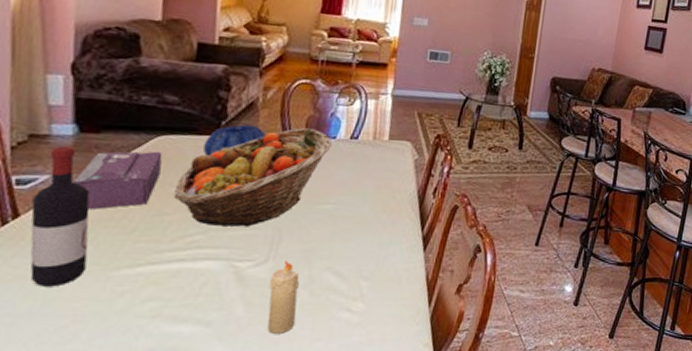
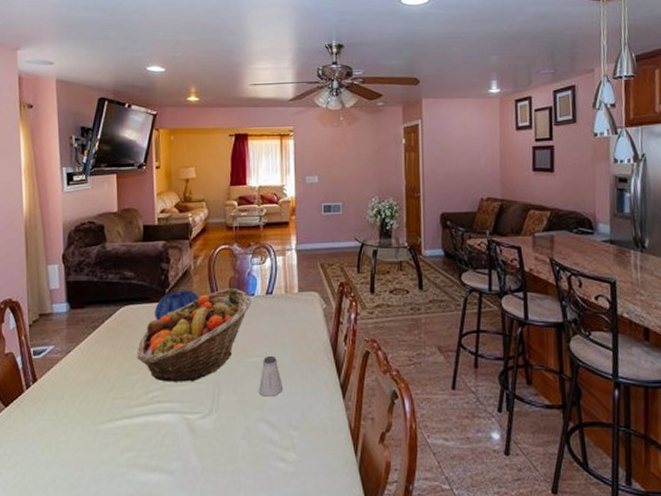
wine bottle: present [30,146,90,287] -> none [44,321,82,439]
tissue box: present [74,151,163,210] -> none [69,319,126,373]
candle: present [267,261,300,334] -> none [216,412,240,483]
saltshaker: none [327,203,358,246] -> present [258,355,282,397]

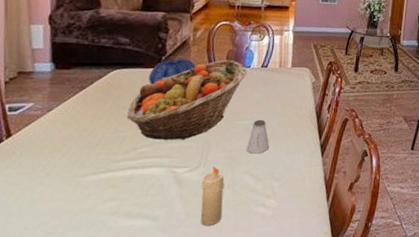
candle: none [216,412,240,483] -> present [200,167,225,226]

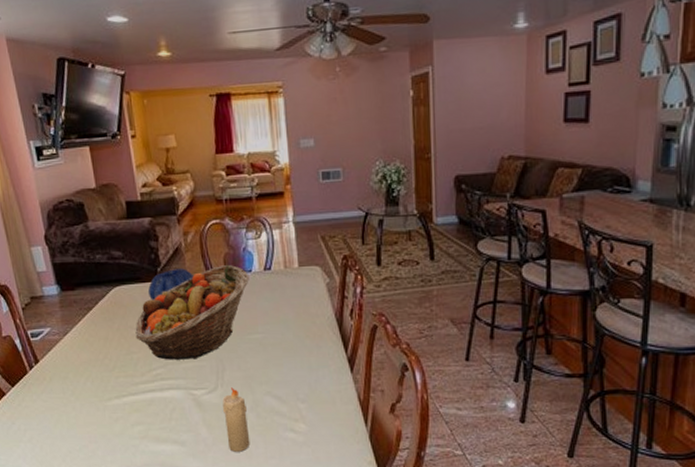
saltshaker: present [246,119,269,154] -> none [262,332,288,372]

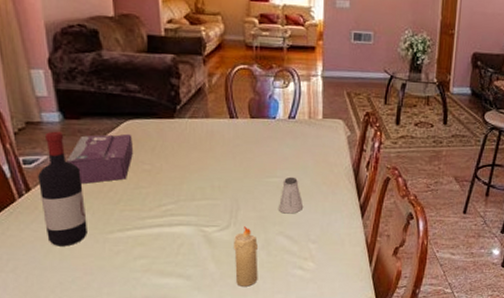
wine bottle: none [44,303,89,415] -> present [38,131,87,247]
tissue box: none [66,300,123,354] -> present [67,133,133,185]
fruit basket: present [135,265,249,360] -> none [146,110,273,198]
decorative bowl: present [147,268,194,300] -> none [164,108,215,137]
saltshaker: none [262,332,288,372] -> present [278,176,303,214]

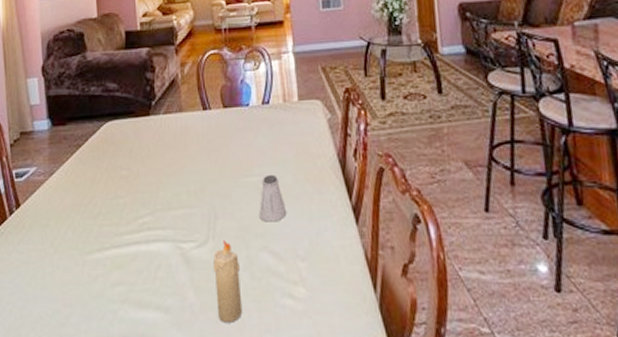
wine bottle: present [38,131,87,247] -> none [27,140,68,271]
tissue box: present [67,133,133,185] -> none [53,136,112,197]

